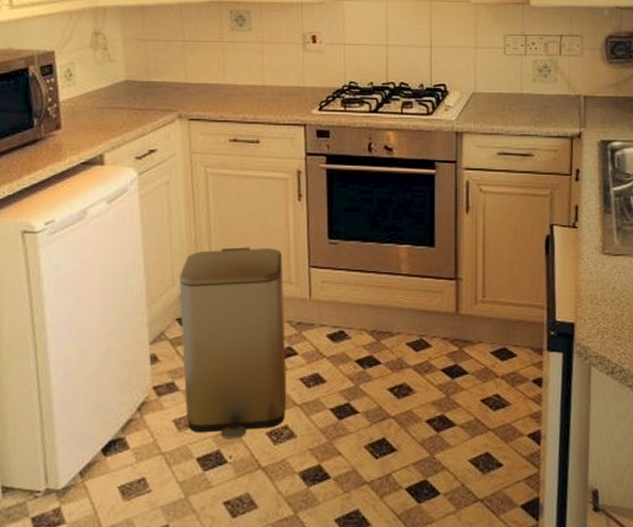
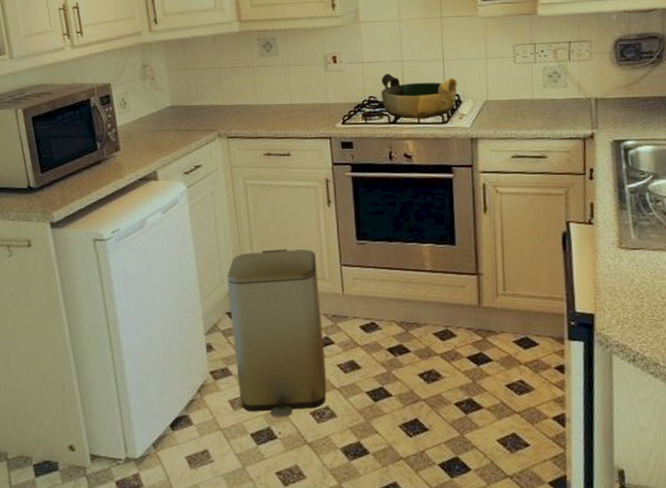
cooking pot: none [362,58,444,109] -> present [381,73,457,119]

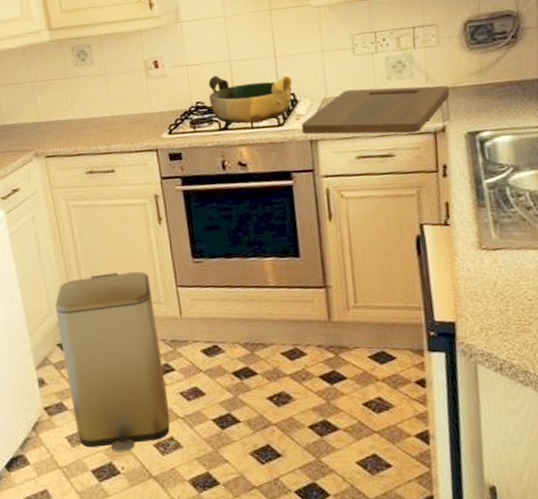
cutting board: none [463,94,599,138] -> present [301,85,450,135]

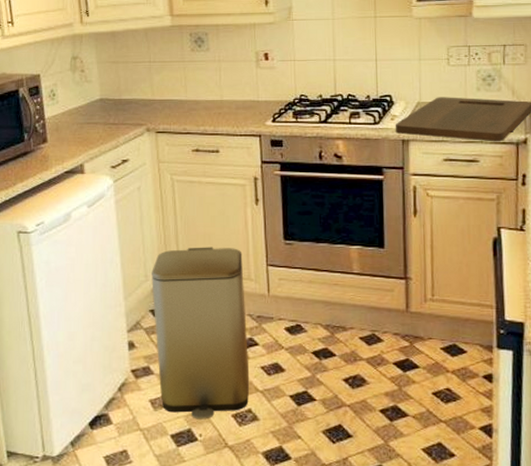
cooking pot: present [208,75,292,124] -> none [312,72,390,119]

